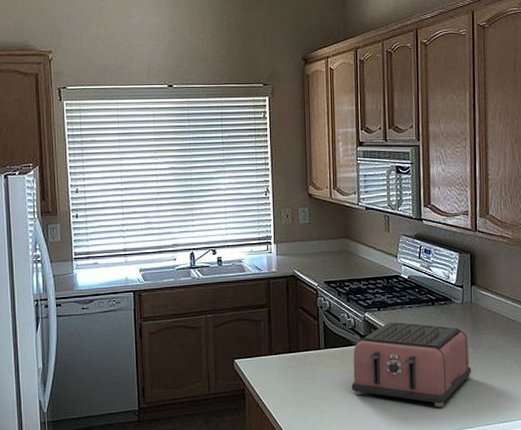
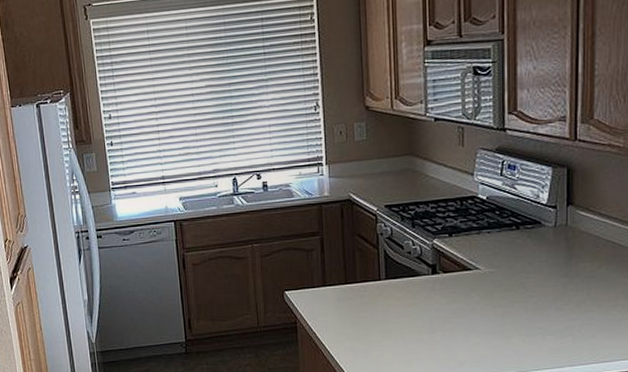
toaster: present [351,322,472,407] -> none [417,249,565,344]

